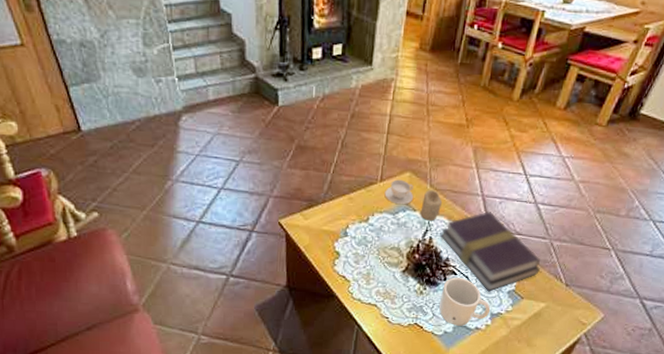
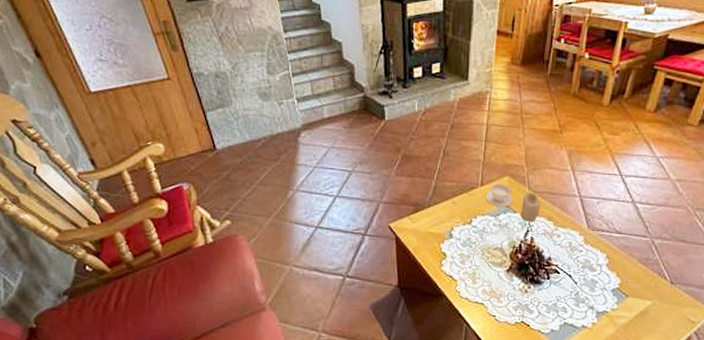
mug: present [438,277,491,327] -> none [544,276,596,325]
book: present [441,210,541,292] -> none [542,211,643,290]

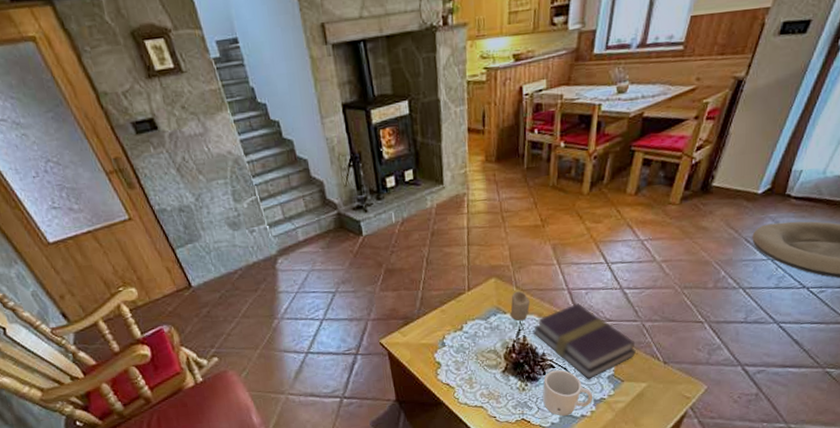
teacup: present [485,183,514,207] -> none [474,286,502,310]
book: none [542,211,643,290] -> present [533,302,636,380]
mug: none [544,276,596,325] -> present [542,370,593,417]

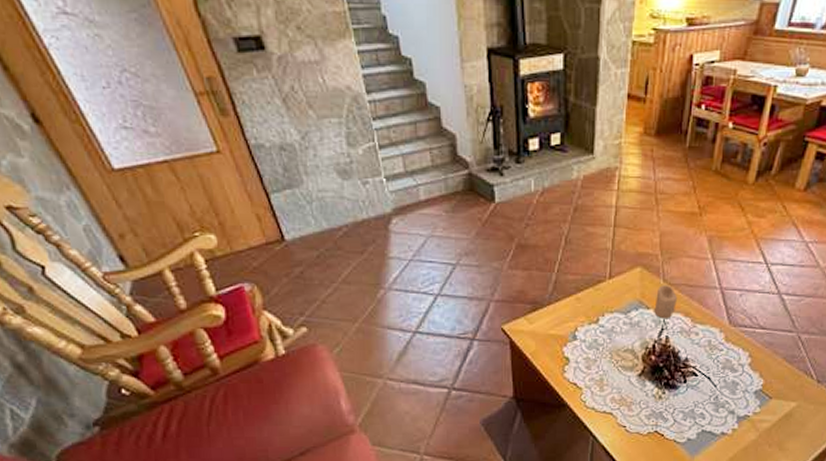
book: present [533,302,636,380] -> none [678,304,789,393]
mug: present [542,370,593,417] -> none [679,379,737,433]

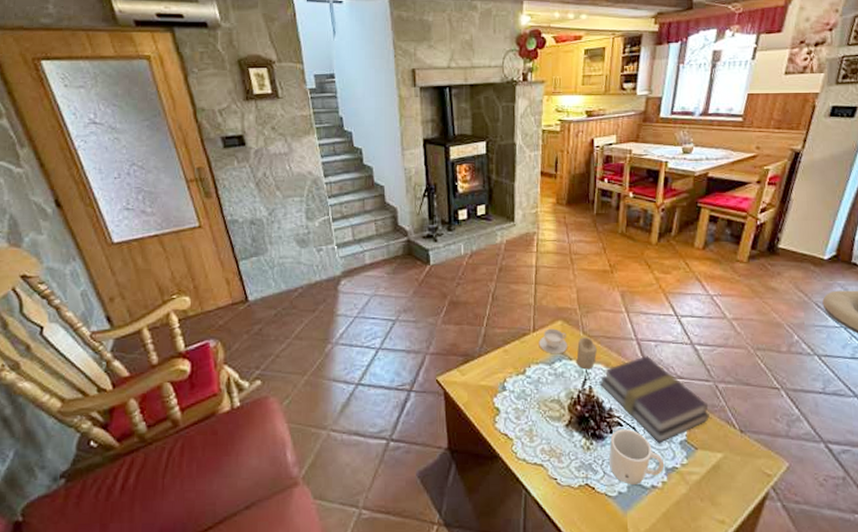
teacup: none [614,275,647,303] -> present [539,328,568,354]
book: none [678,304,789,393] -> present [600,355,709,444]
mug: none [679,379,737,433] -> present [608,429,665,486]

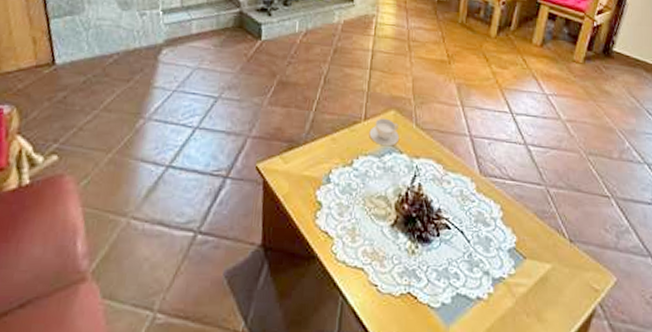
candle: present [576,337,597,370] -> none [407,129,429,165]
book: present [600,355,709,444] -> none [430,153,539,250]
mug: present [608,429,665,486] -> none [433,232,492,297]

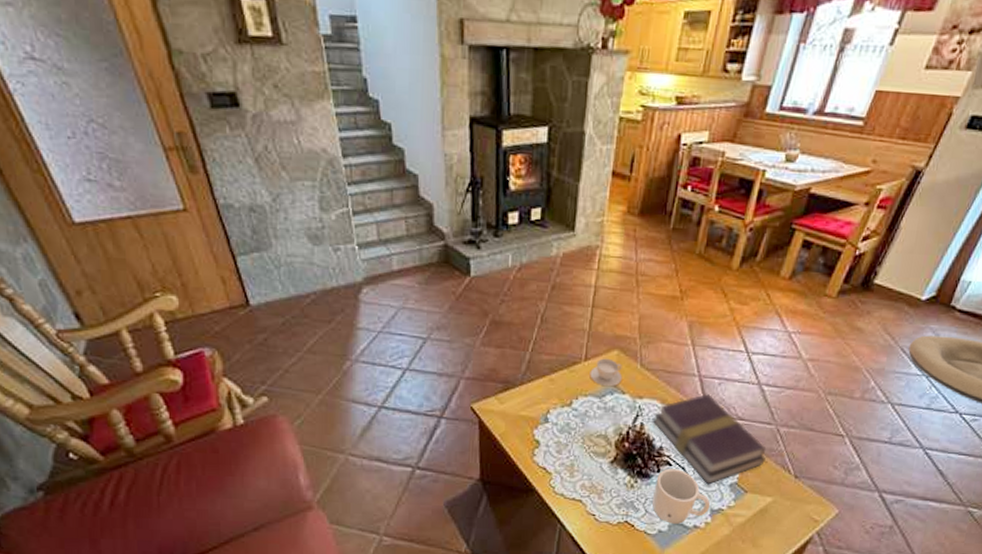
book: none [430,153,539,250] -> present [653,393,767,485]
mug: none [433,232,492,297] -> present [651,469,711,525]

